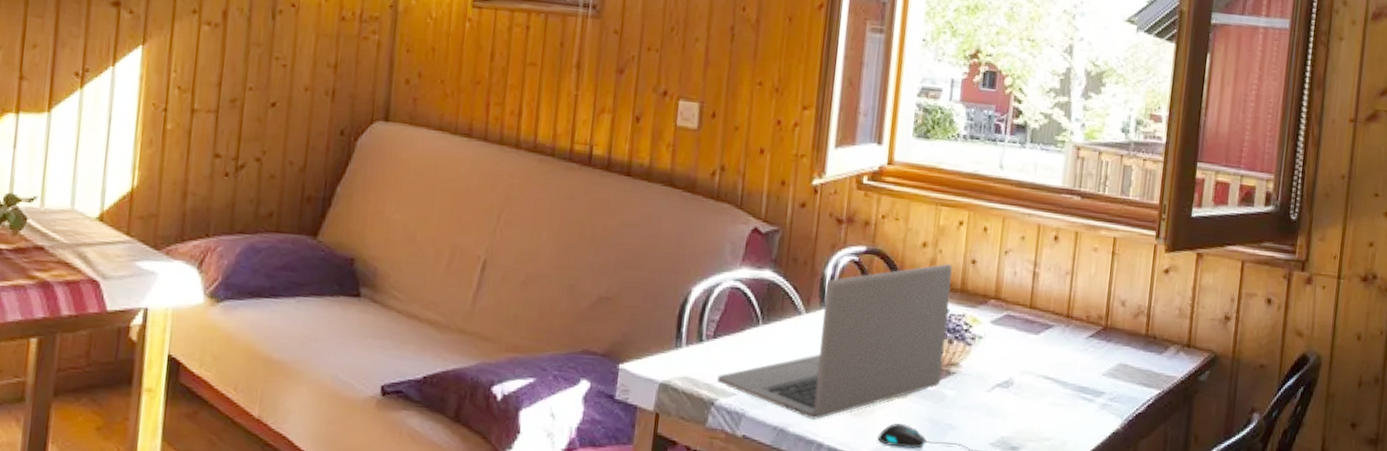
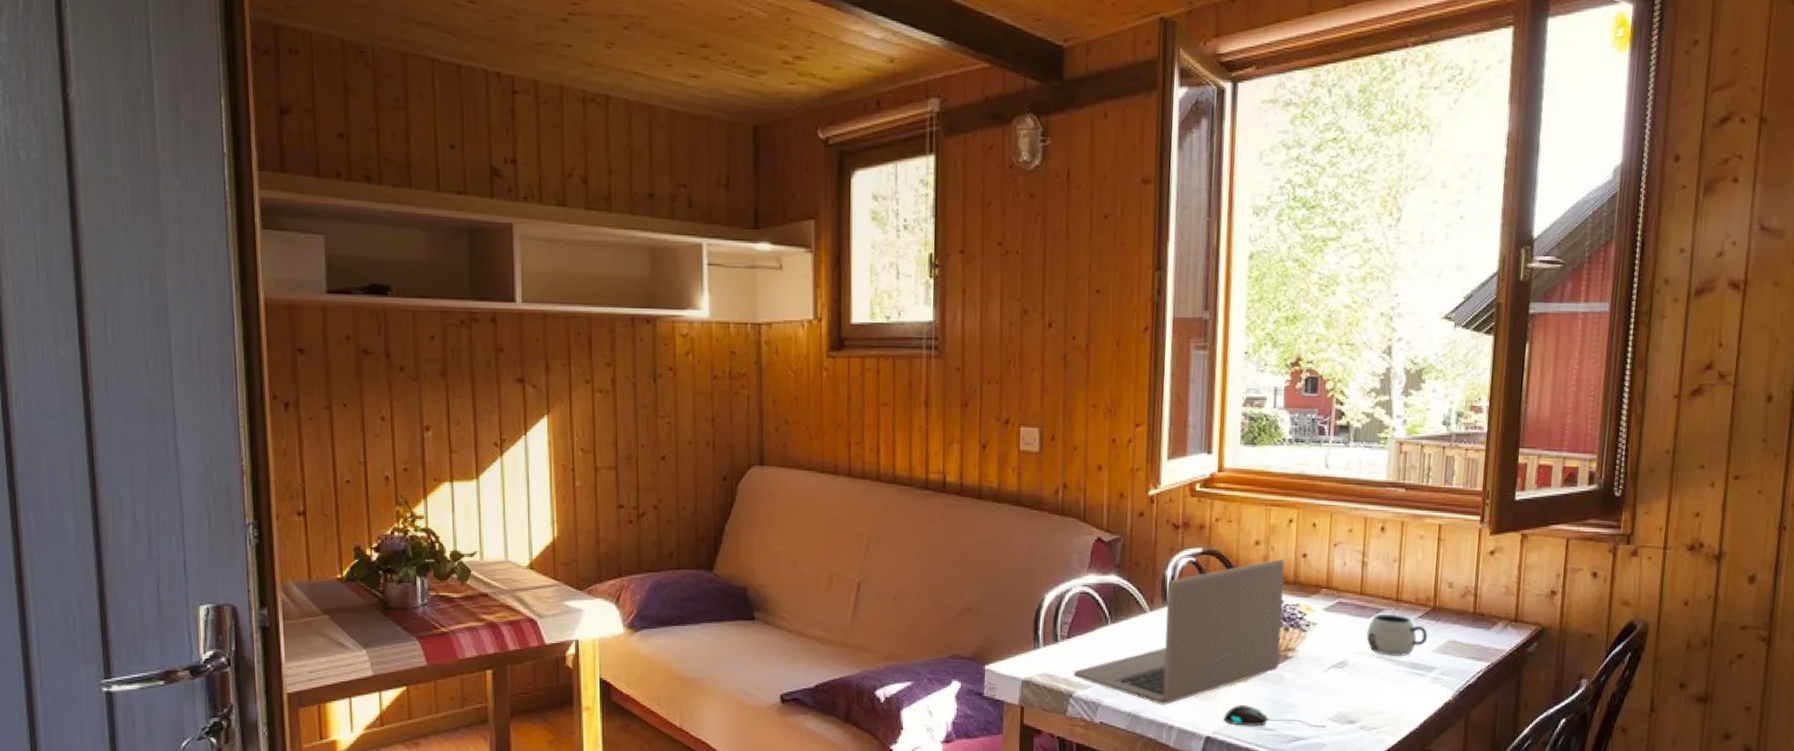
mug: none [1034,330,1098,378] -> present [1366,613,1428,656]

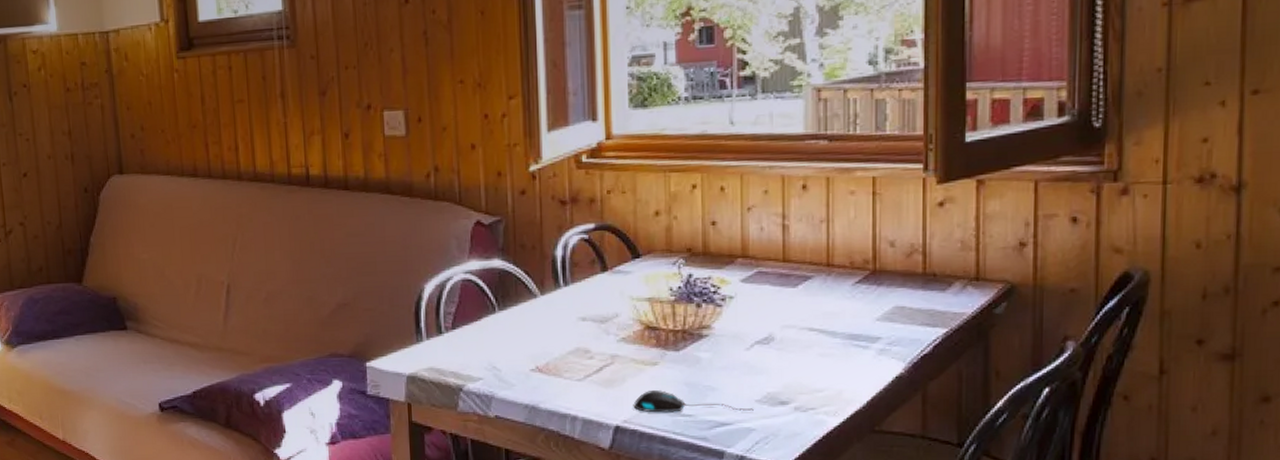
laptop: present [1074,558,1286,706] -> none [462,228,695,395]
mug: present [1366,613,1428,656] -> none [794,281,869,327]

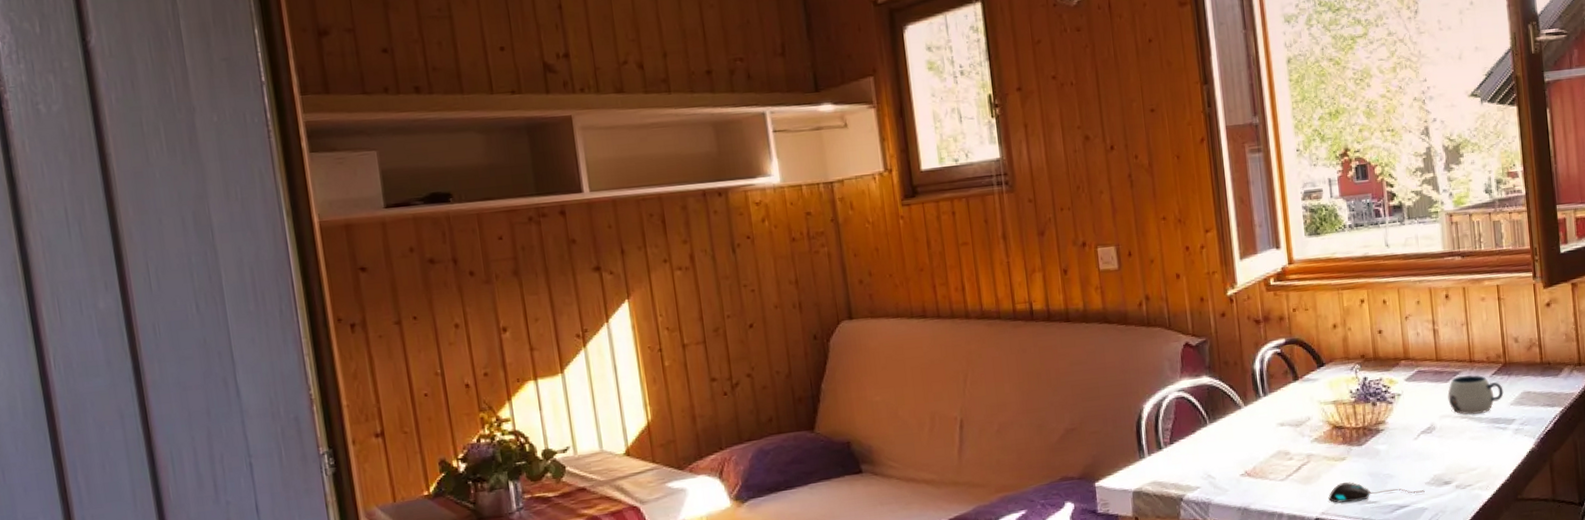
mug: none [794,281,869,327] -> present [1448,375,1504,415]

